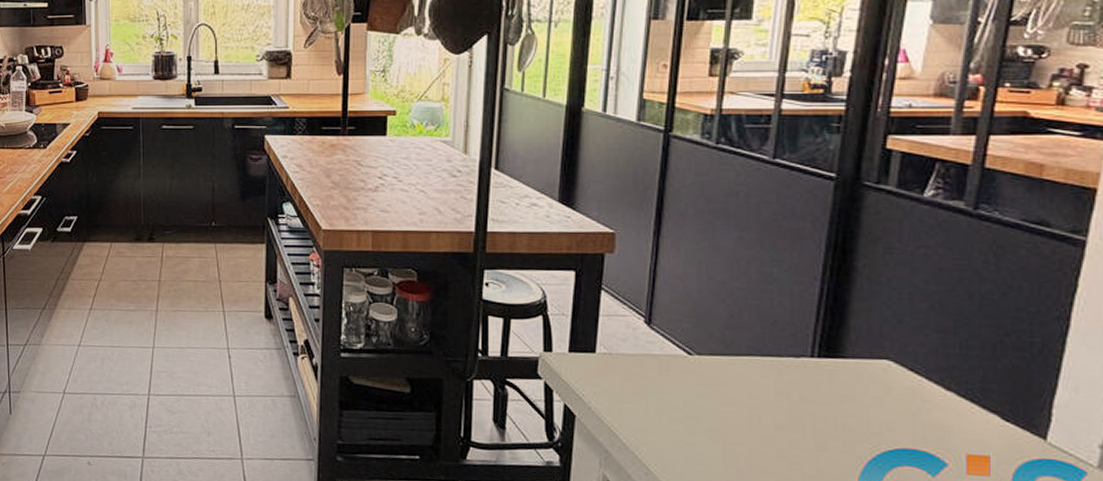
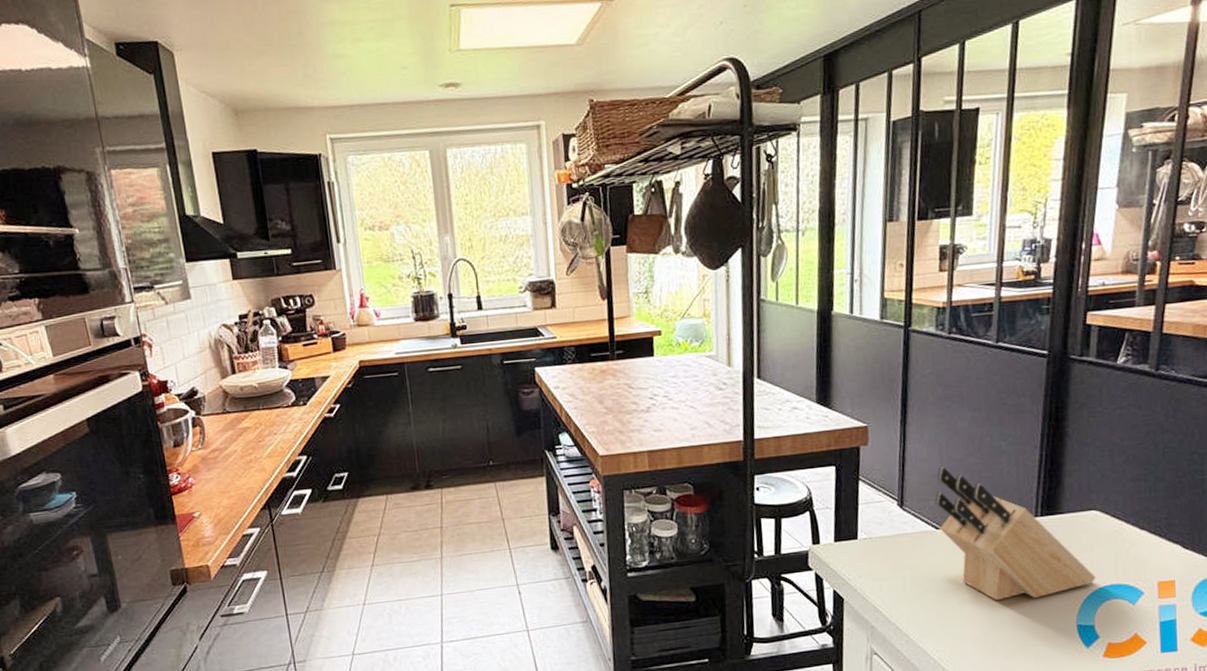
knife block: none [689,287,885,450] -> present [935,467,1096,601]

